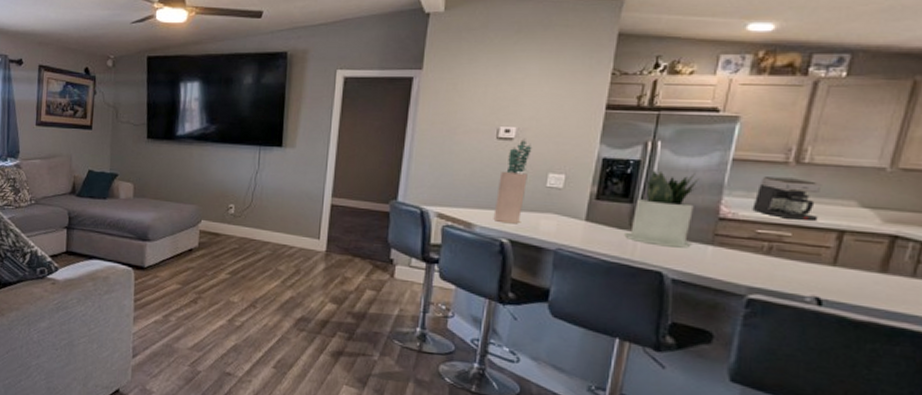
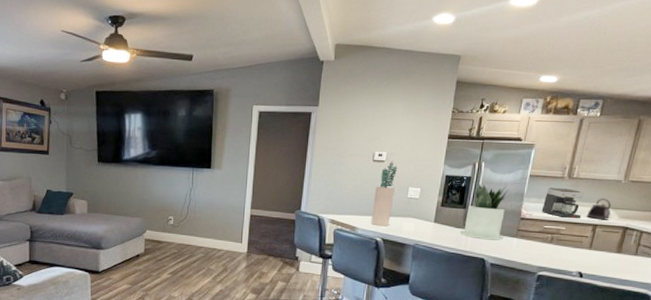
kettle: none [826,192,868,225] -> present [586,198,611,220]

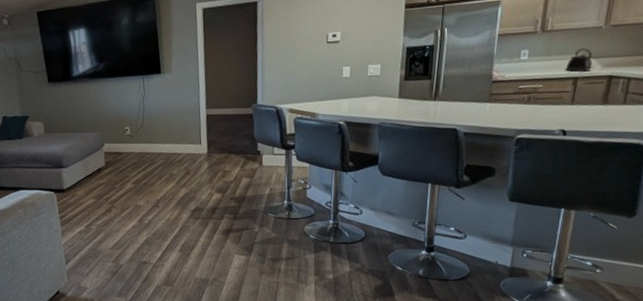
vase: present [370,161,398,227] -> none [331,40,354,110]
planter: present [460,184,508,241] -> none [428,50,476,110]
coffee maker: present [541,188,584,218] -> none [515,43,561,75]

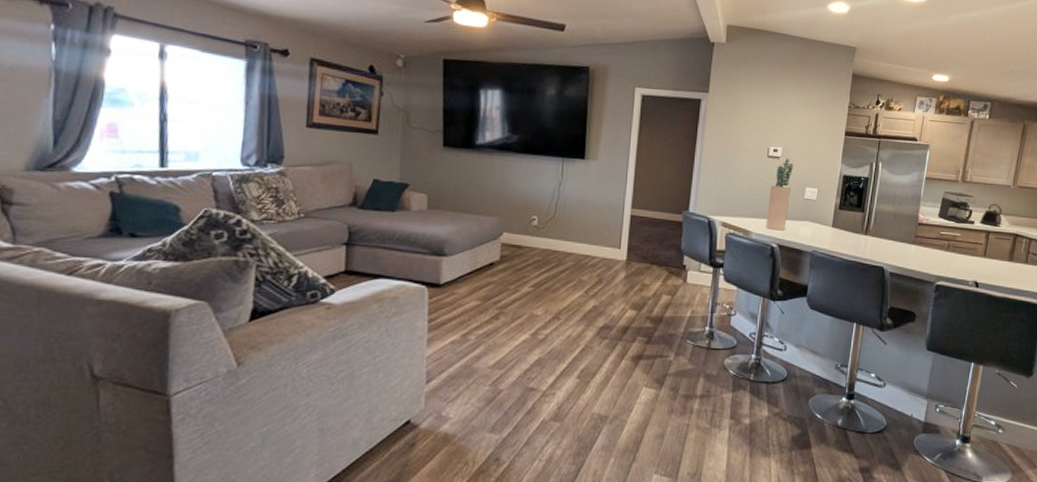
vase: none [331,40,354,110] -> present [765,157,794,231]
coffee maker: none [515,43,561,75] -> present [938,191,977,224]

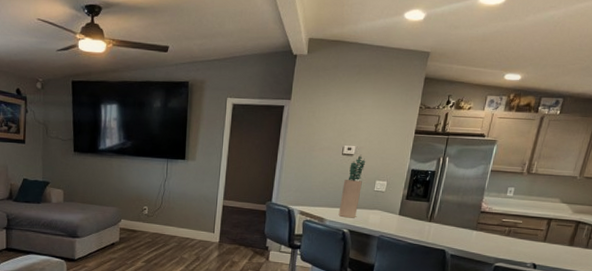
coffee maker: present [938,191,977,224] -> none [500,183,541,212]
kettle: present [980,203,1002,227] -> none [542,193,566,215]

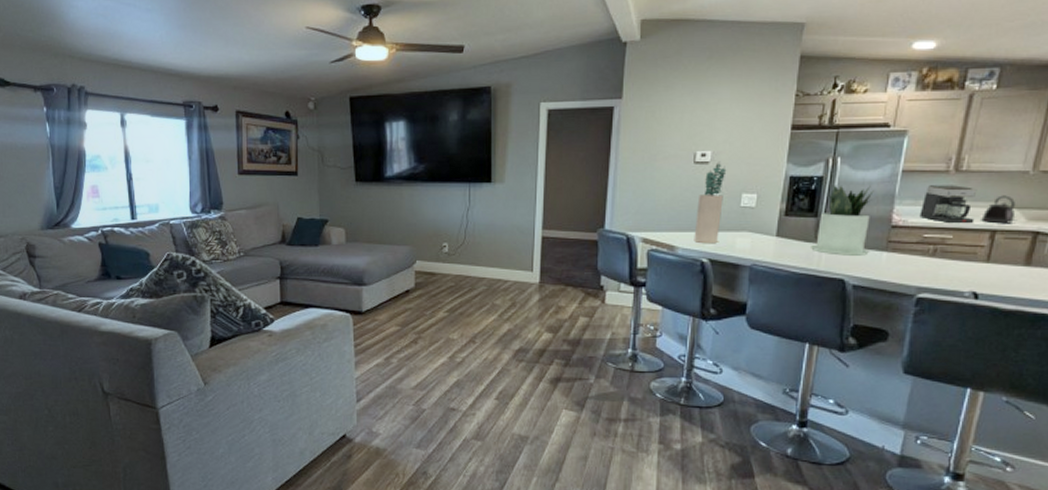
planter: none [423,178,470,233] -> present [811,185,874,256]
coffee maker: none [500,183,541,212] -> present [919,185,977,223]
kettle: none [542,193,566,215] -> present [981,195,1015,224]

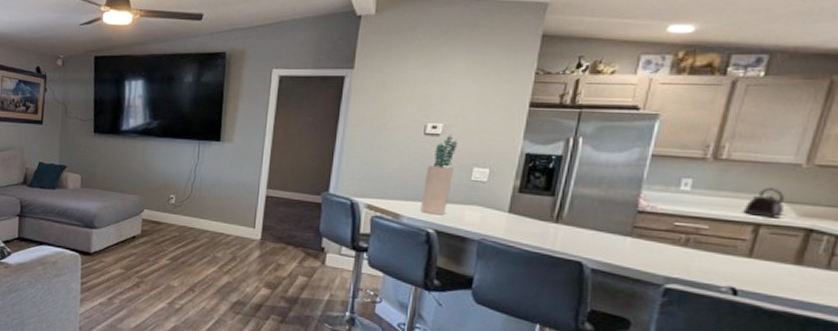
planter: present [811,185,874,256] -> none [546,165,619,240]
coffee maker: present [919,185,977,223] -> none [670,172,739,214]

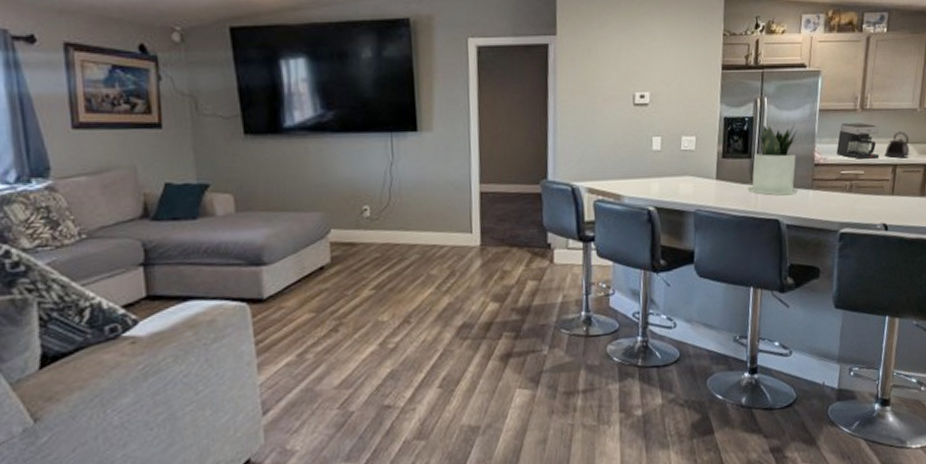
vase: present [420,134,458,216] -> none [639,103,666,191]
planter: none [546,165,619,240] -> present [748,125,799,196]
coffee maker: none [670,172,739,214] -> present [836,123,880,159]

